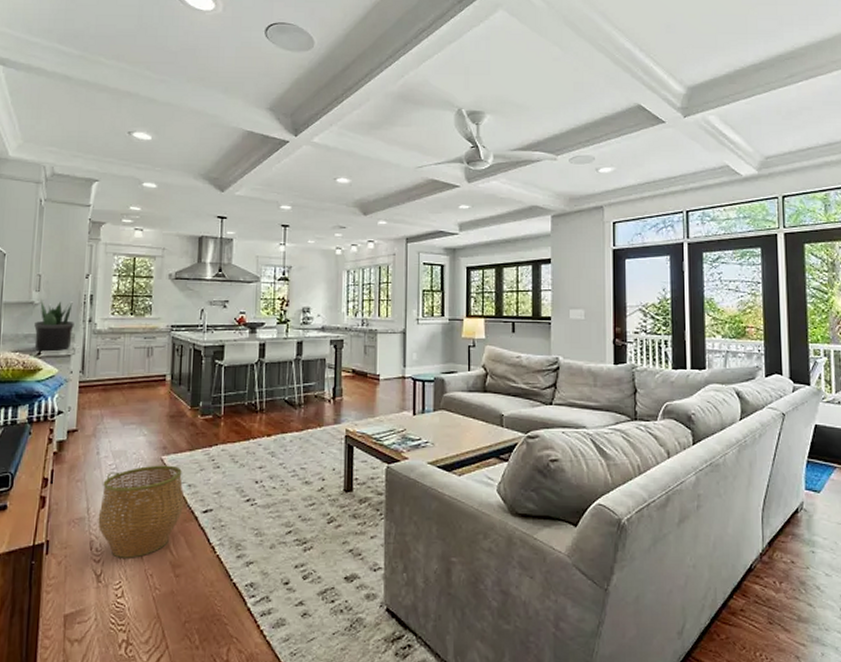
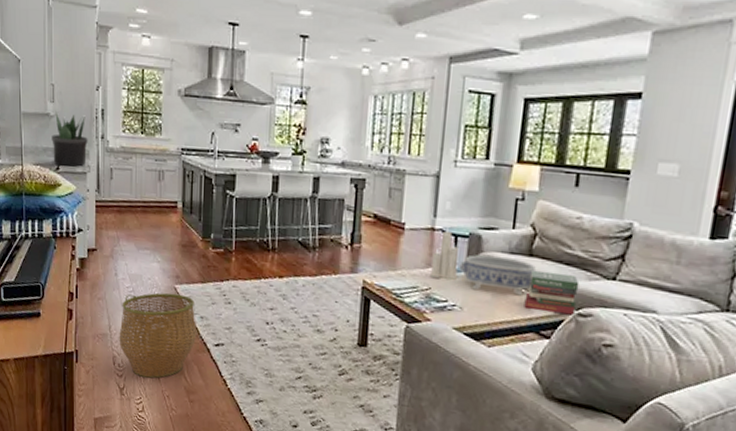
candle: none [403,374,427,421] -> present [429,226,459,281]
decorative bowl: none [428,395,490,427] -> present [459,254,536,296]
books: none [484,403,525,439] -> present [524,269,580,316]

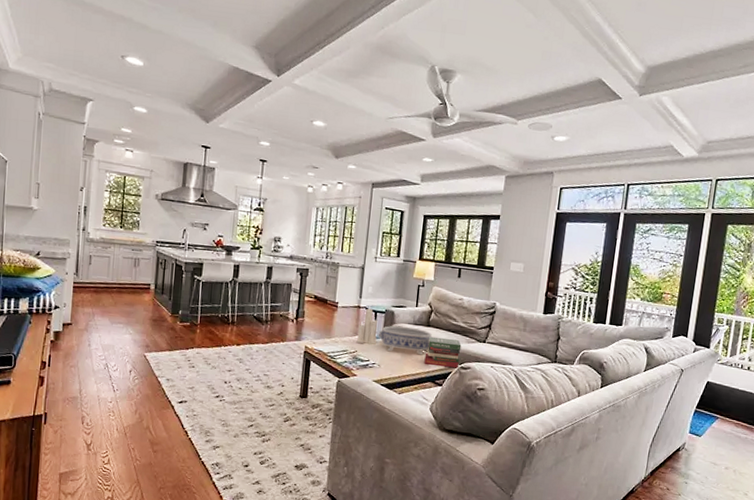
planter: present [52,111,88,168] -> none [34,206,70,254]
basket: present [119,292,197,379] -> none [88,360,163,434]

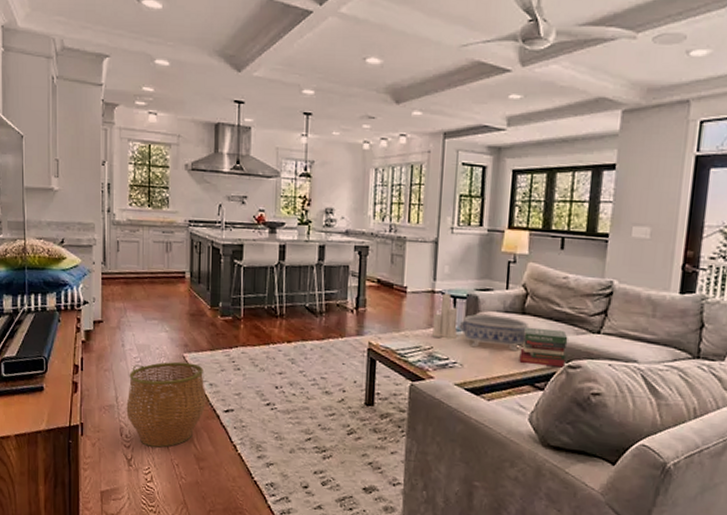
basket: none [88,360,163,434] -> present [126,361,207,448]

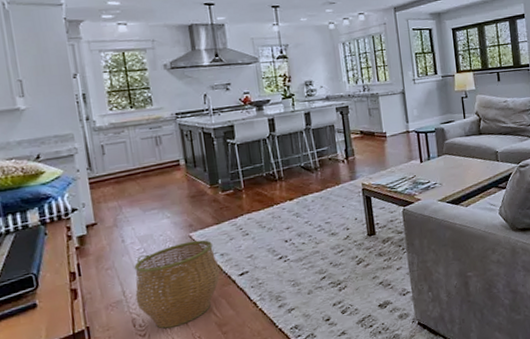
candle: present [431,288,458,340] -> none [412,127,433,167]
decorative bowl: present [458,314,528,351] -> none [432,139,486,169]
books: present [519,326,568,368] -> none [482,140,518,172]

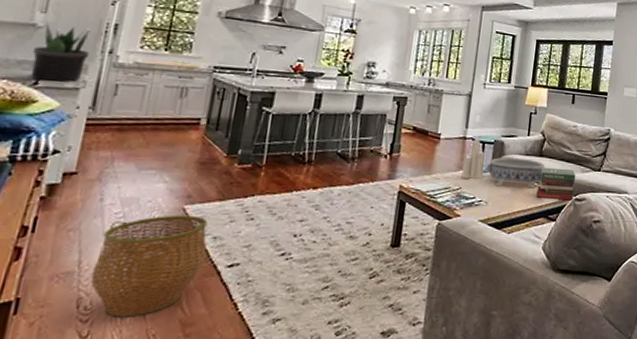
planter: none [26,104,72,155] -> present [30,22,90,83]
candle: none [412,127,433,167] -> present [460,135,485,180]
decorative bowl: none [432,139,486,169] -> present [485,157,545,188]
books: none [482,140,518,172] -> present [536,167,576,201]

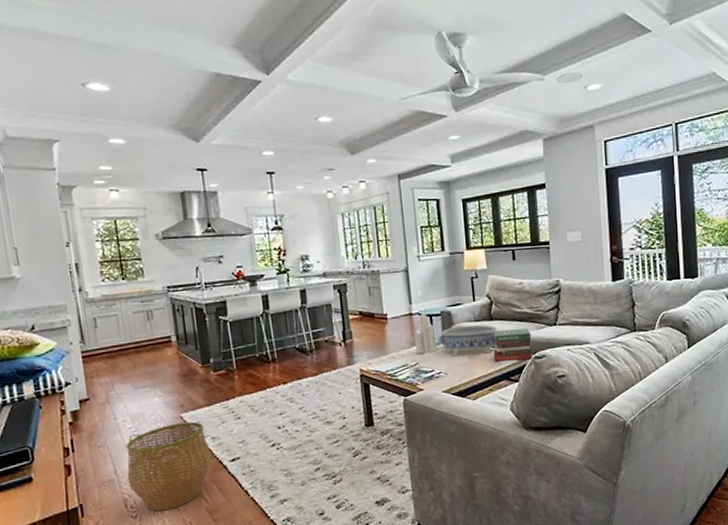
planter: present [30,22,90,83] -> none [21,273,65,326]

